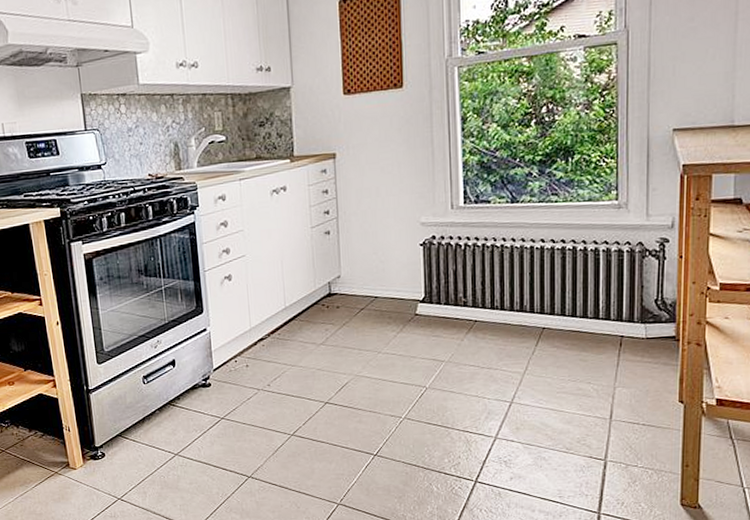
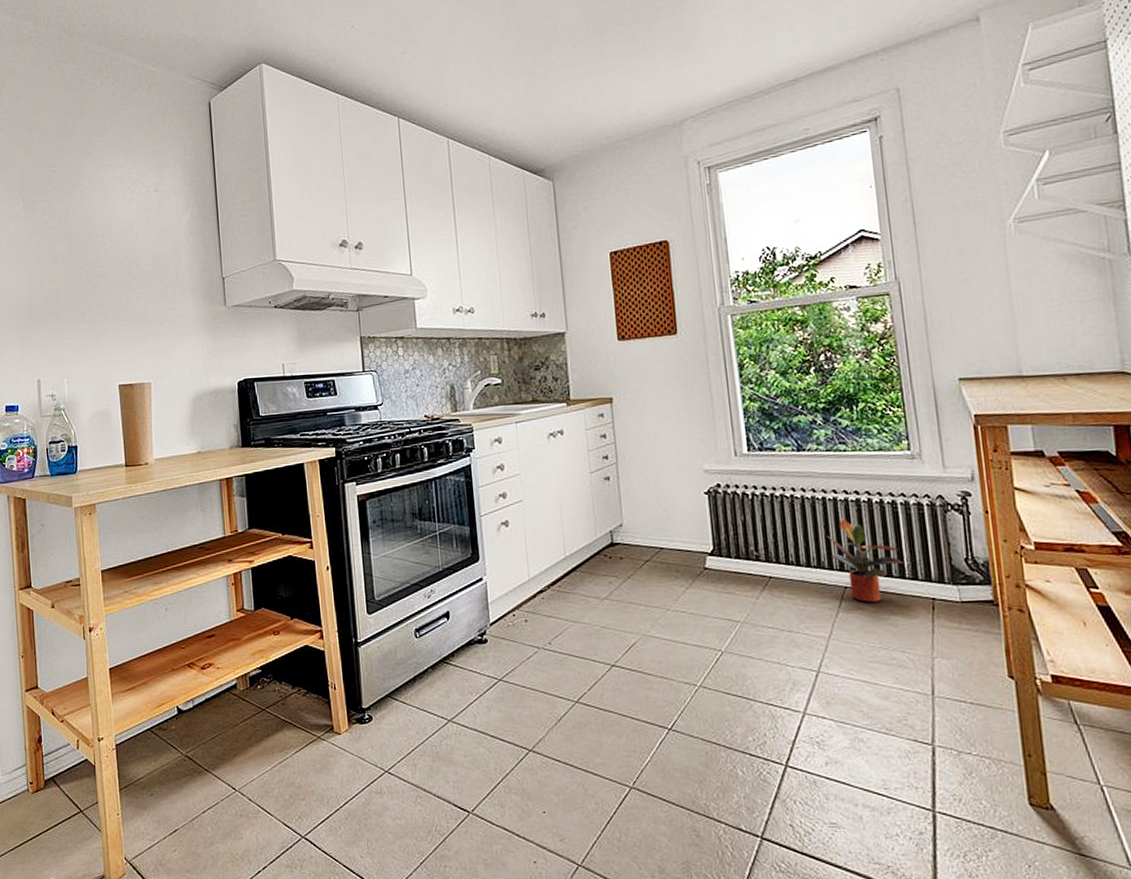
potted plant: none [530,264,599,341] -> present [826,517,903,602]

